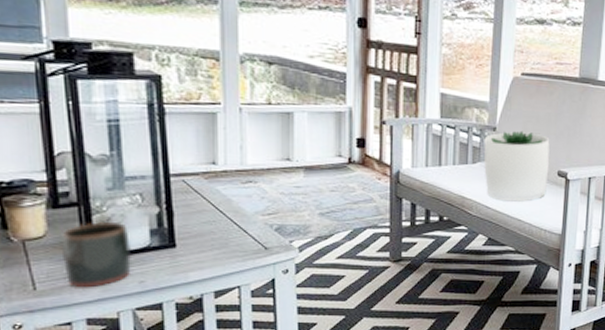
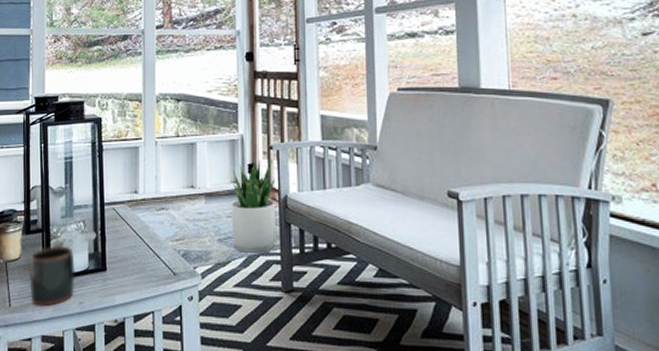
planter: none [336,134,387,226] -> present [232,159,276,253]
planter: present [483,130,550,202] -> none [366,148,438,227]

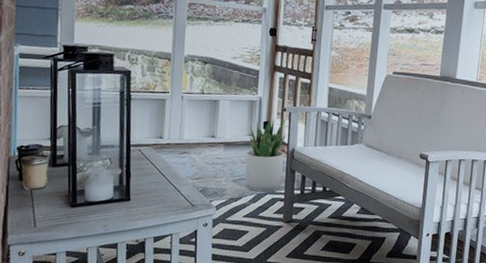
mug: present [29,246,75,307] -> none [54,178,100,228]

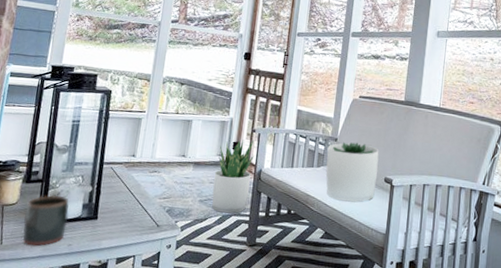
mug: none [54,178,100,228] -> present [23,195,69,246]
planter: none [360,119,414,179] -> present [325,142,379,203]

